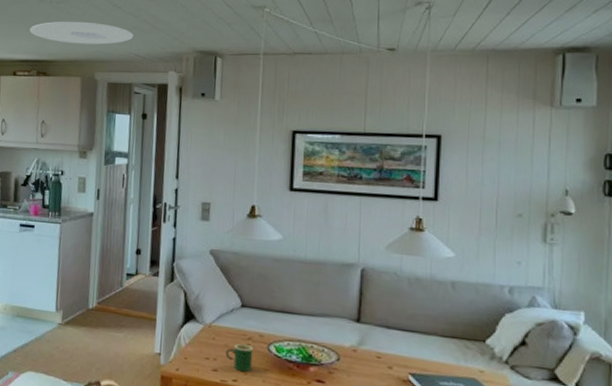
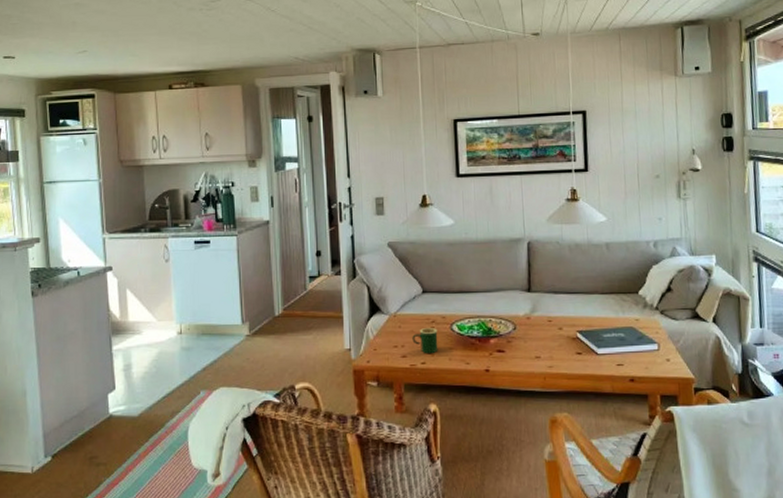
ceiling light: present [30,21,133,45] -> none [181,27,290,51]

